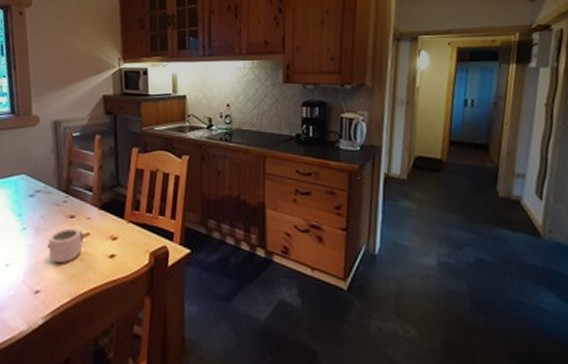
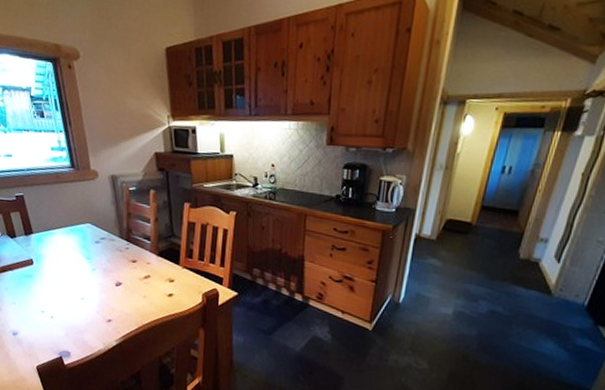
mug: present [48,228,85,264] -> none [115,270,146,299]

